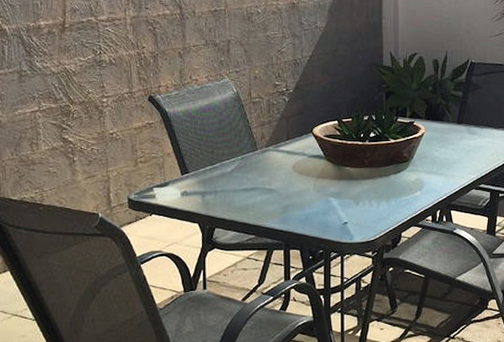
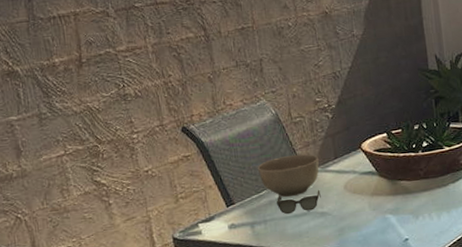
bowl: none [214,132,272,171] -> present [257,154,319,197]
sunglasses: none [228,167,270,188] -> present [277,189,321,215]

